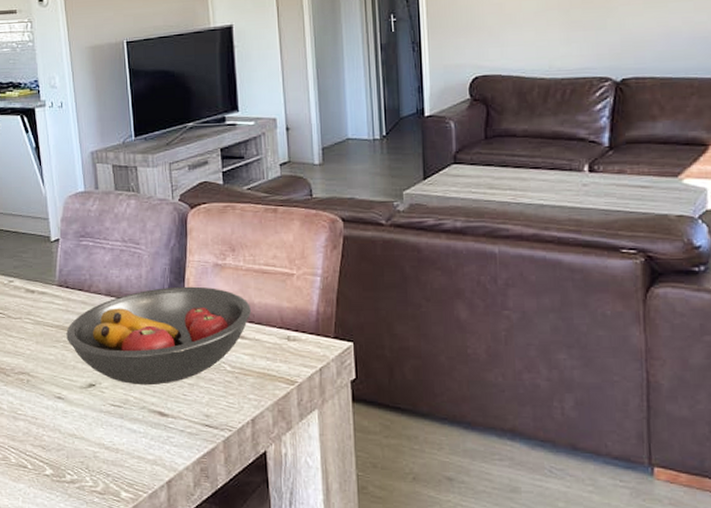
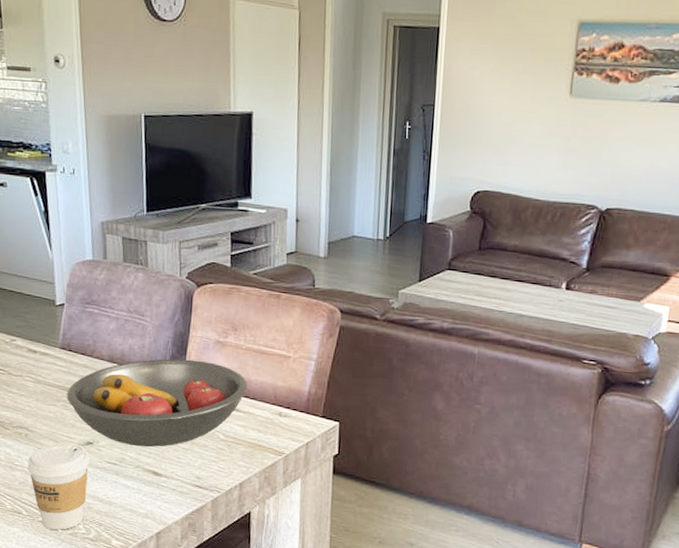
coffee cup: none [30,387,92,484] -> present [27,442,89,530]

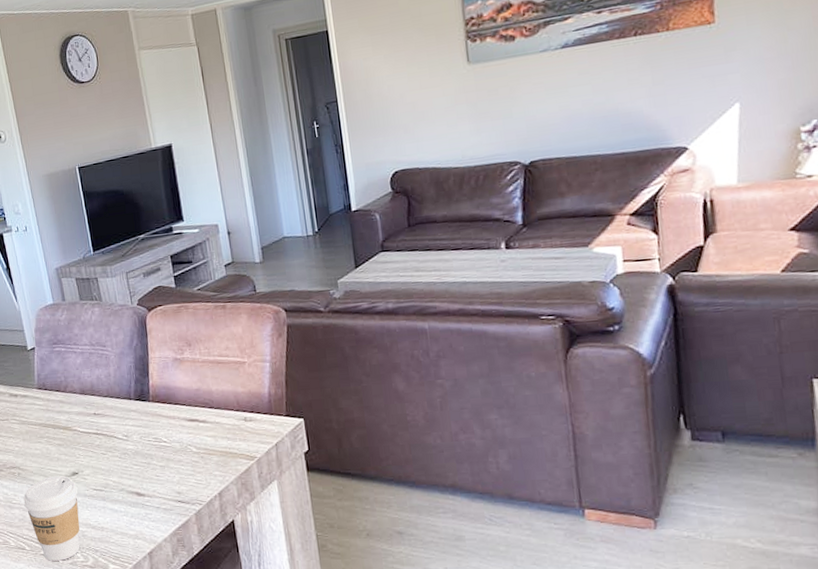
fruit bowl: present [67,359,247,448] -> none [48,379,210,471]

